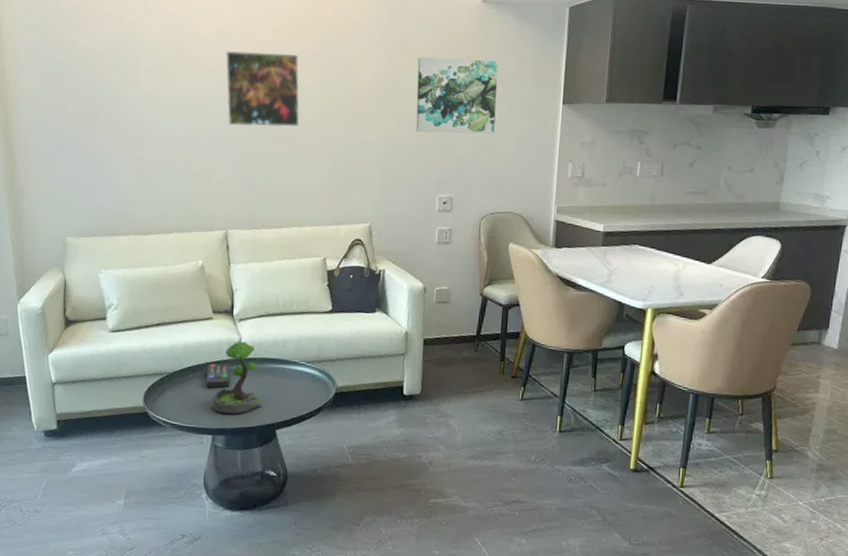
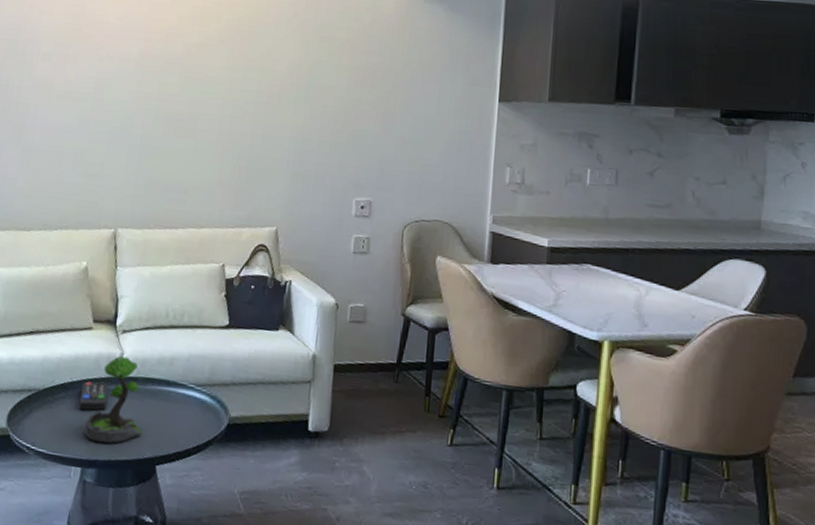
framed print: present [225,51,300,128] -> none [125,37,207,119]
wall art: present [416,57,498,134] -> none [332,48,426,132]

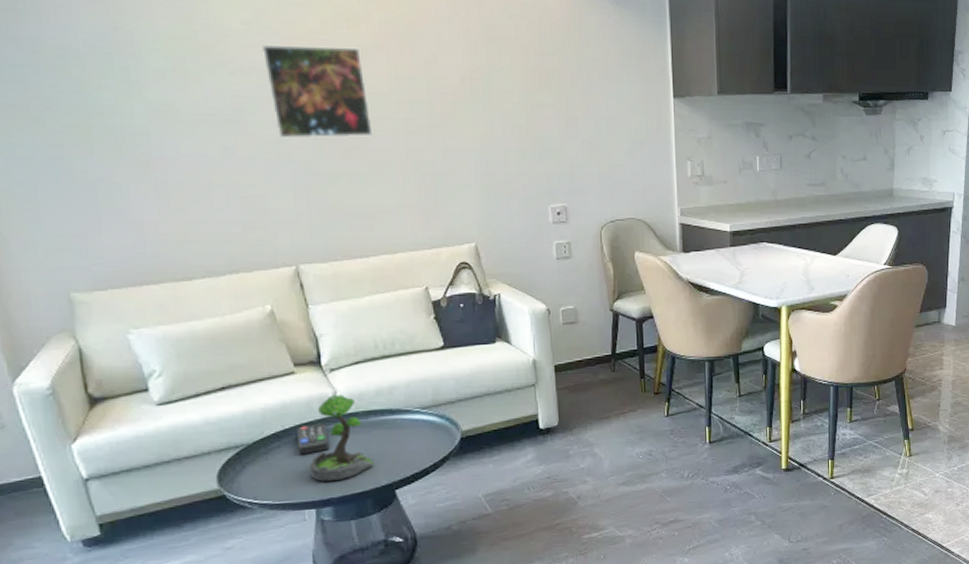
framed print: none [125,37,207,119] -> present [261,45,373,139]

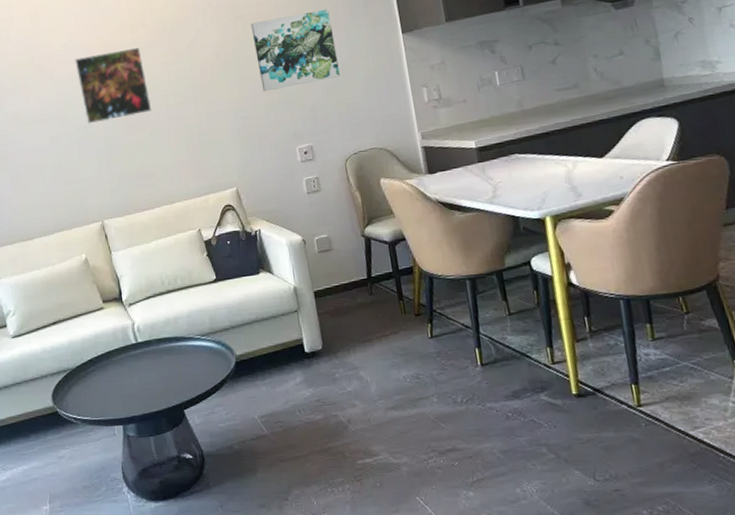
remote control: present [297,423,329,455] -> none [107,350,131,378]
plant: present [308,394,373,482] -> none [116,325,165,402]
wall art: none [507,49,604,136] -> present [251,8,340,92]

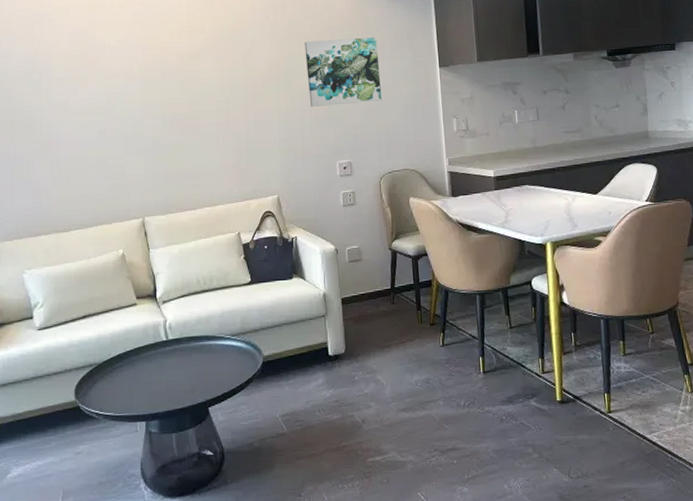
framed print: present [74,46,152,125] -> none [128,51,203,122]

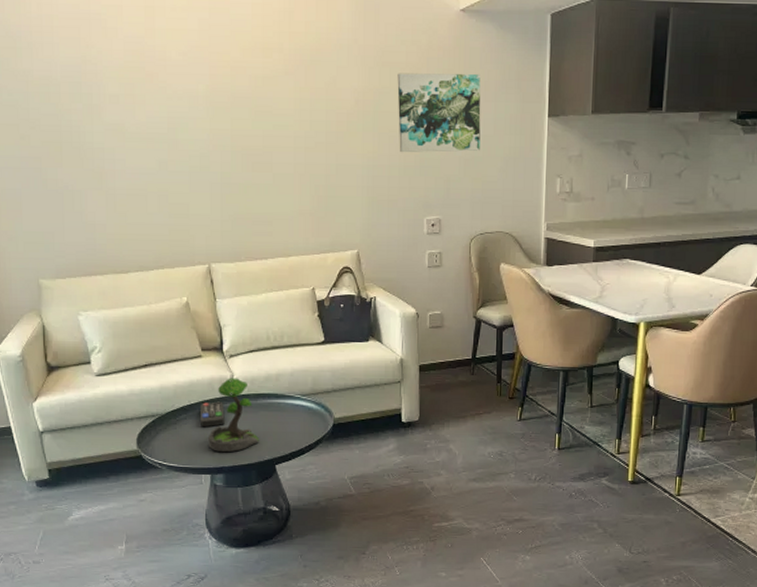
remote control: none [135,347,159,374] -> present [199,401,225,427]
plant: none [142,323,192,398] -> present [207,378,259,453]

